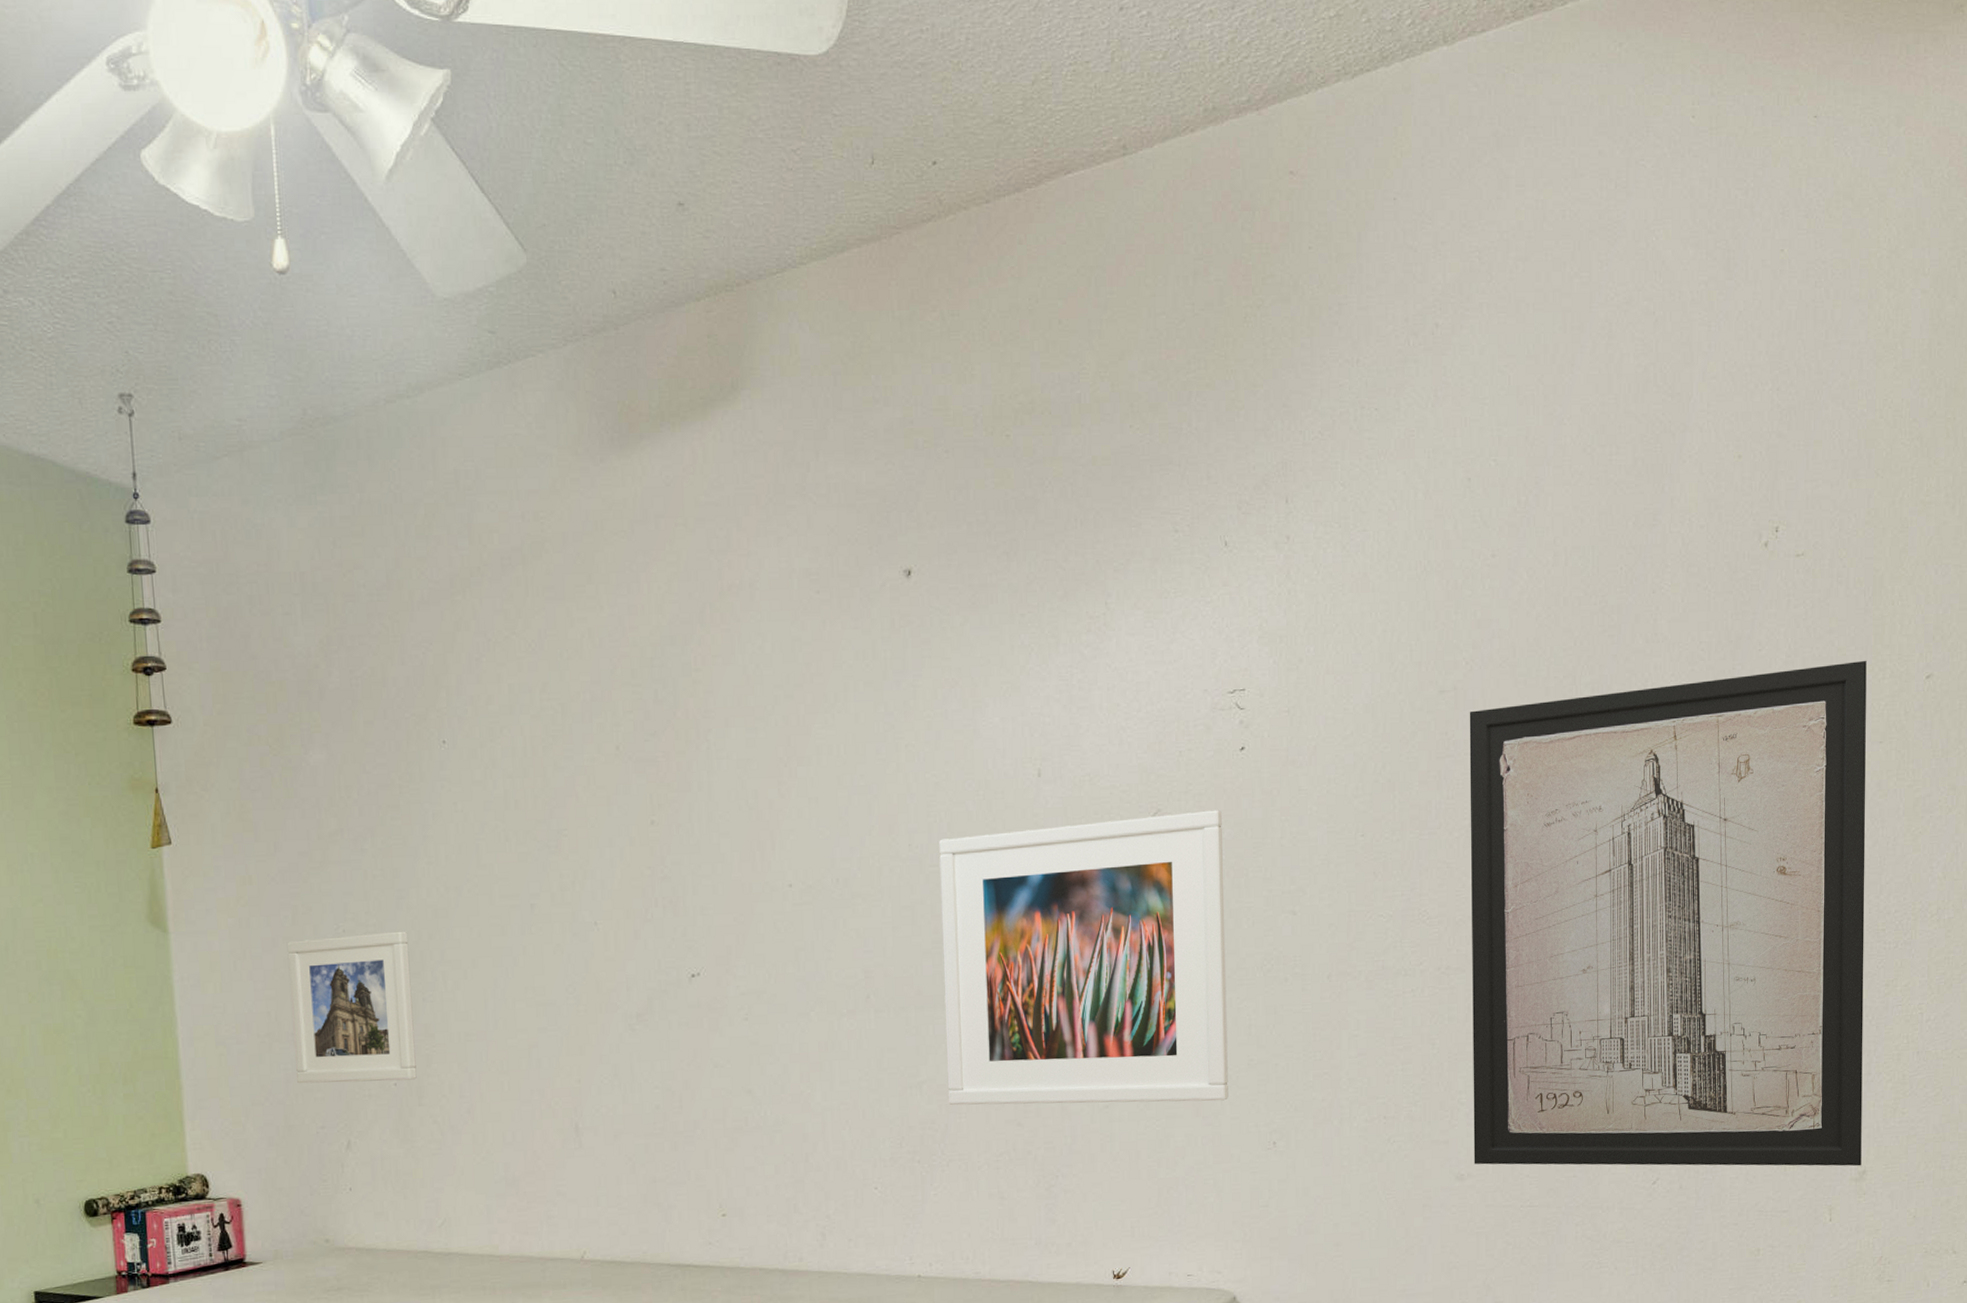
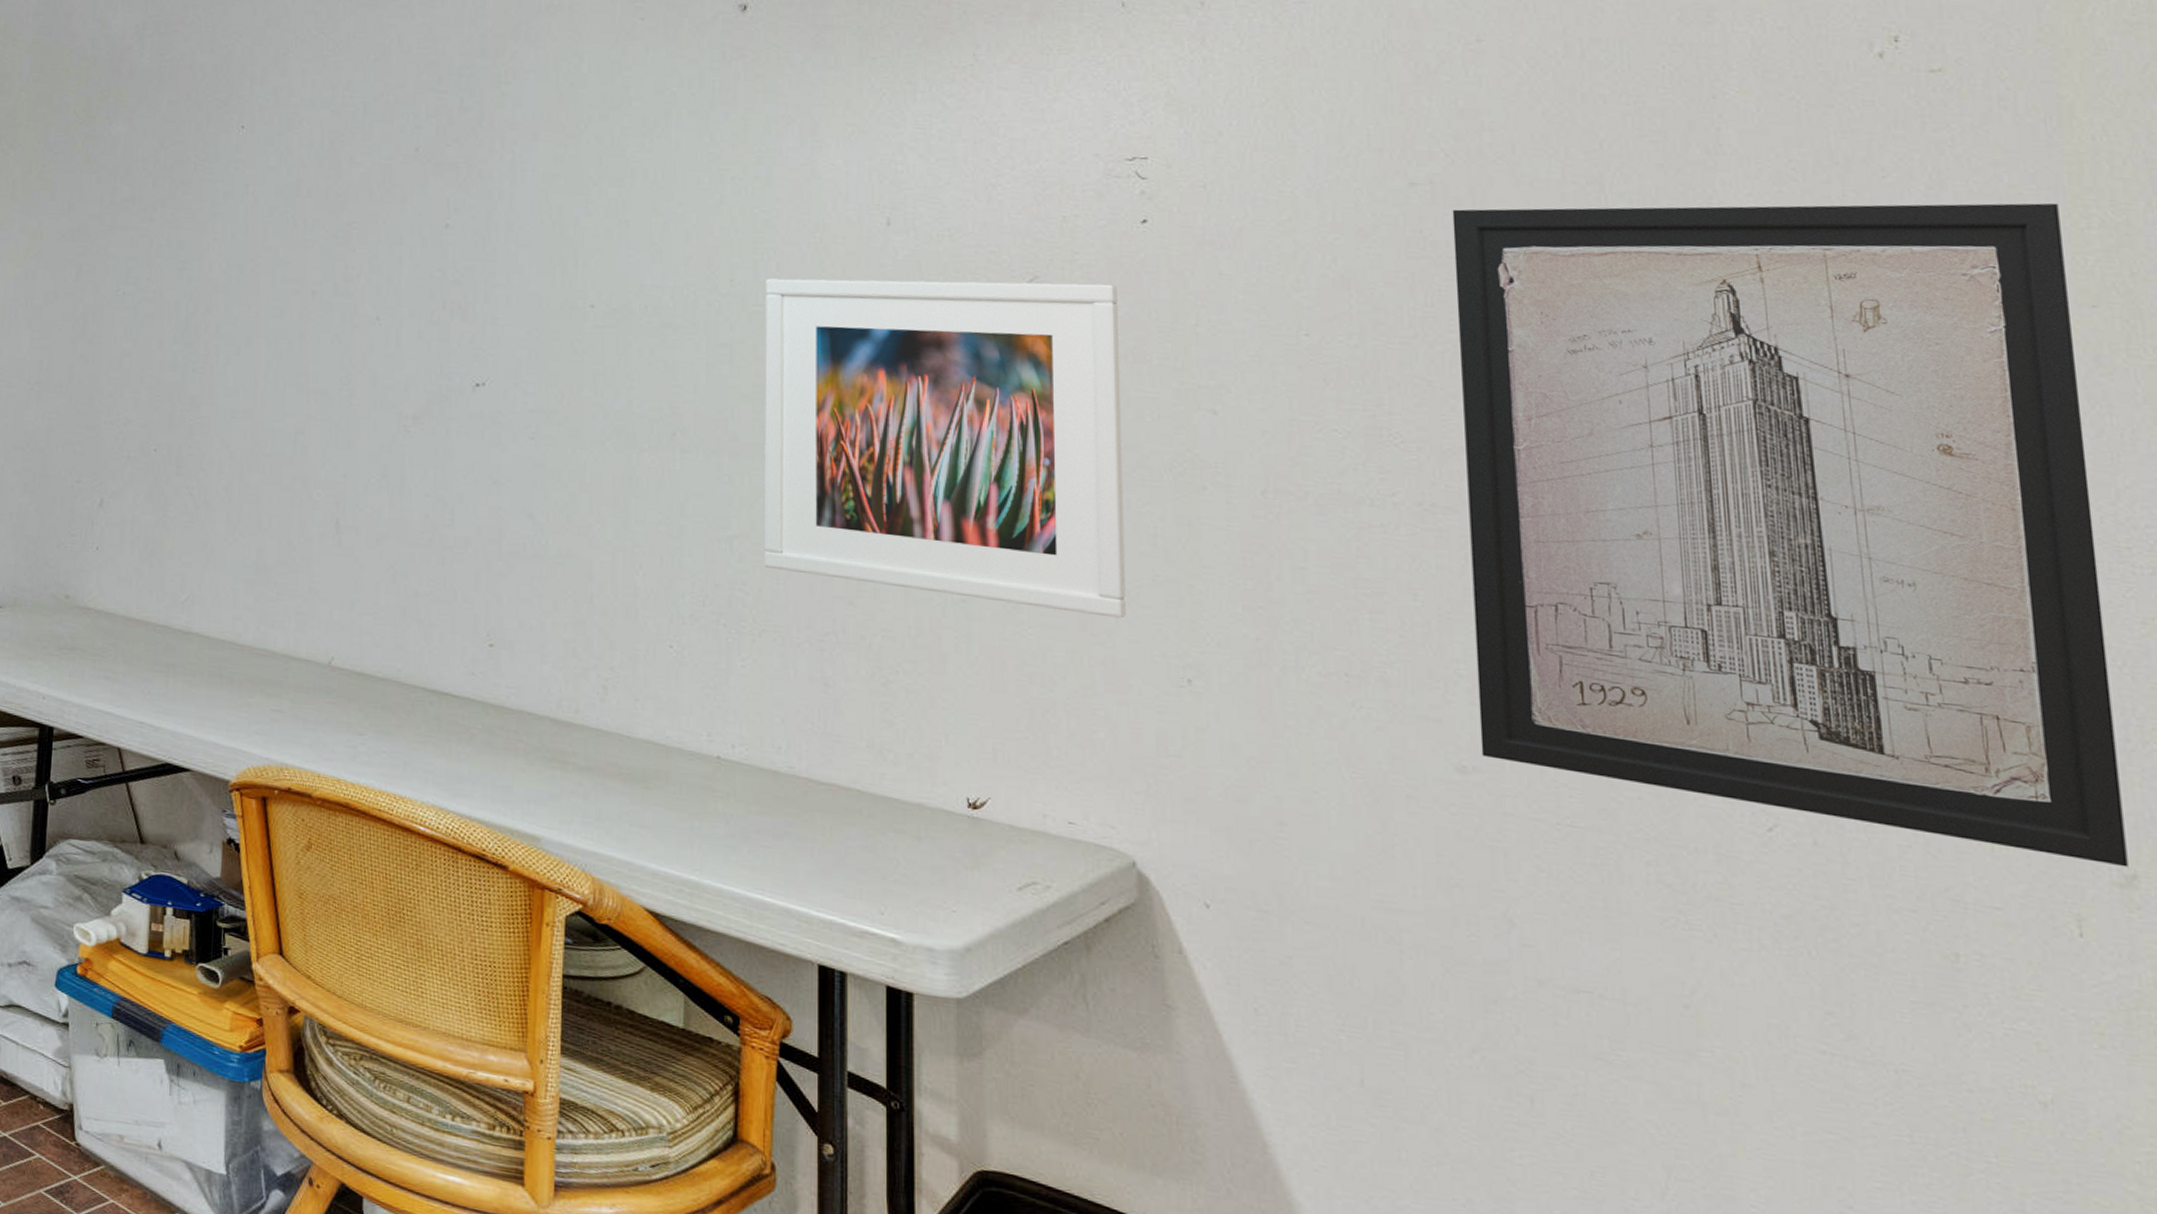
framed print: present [287,931,417,1084] -> none [59,296,186,448]

